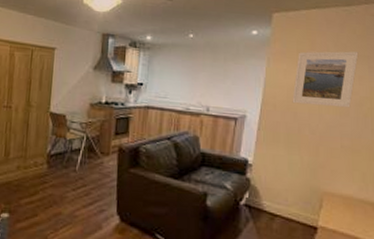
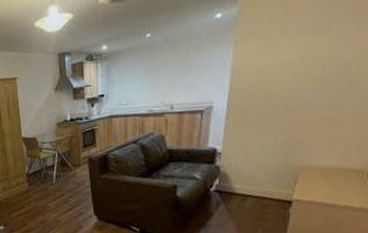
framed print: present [292,51,359,108] -> none [263,10,346,84]

